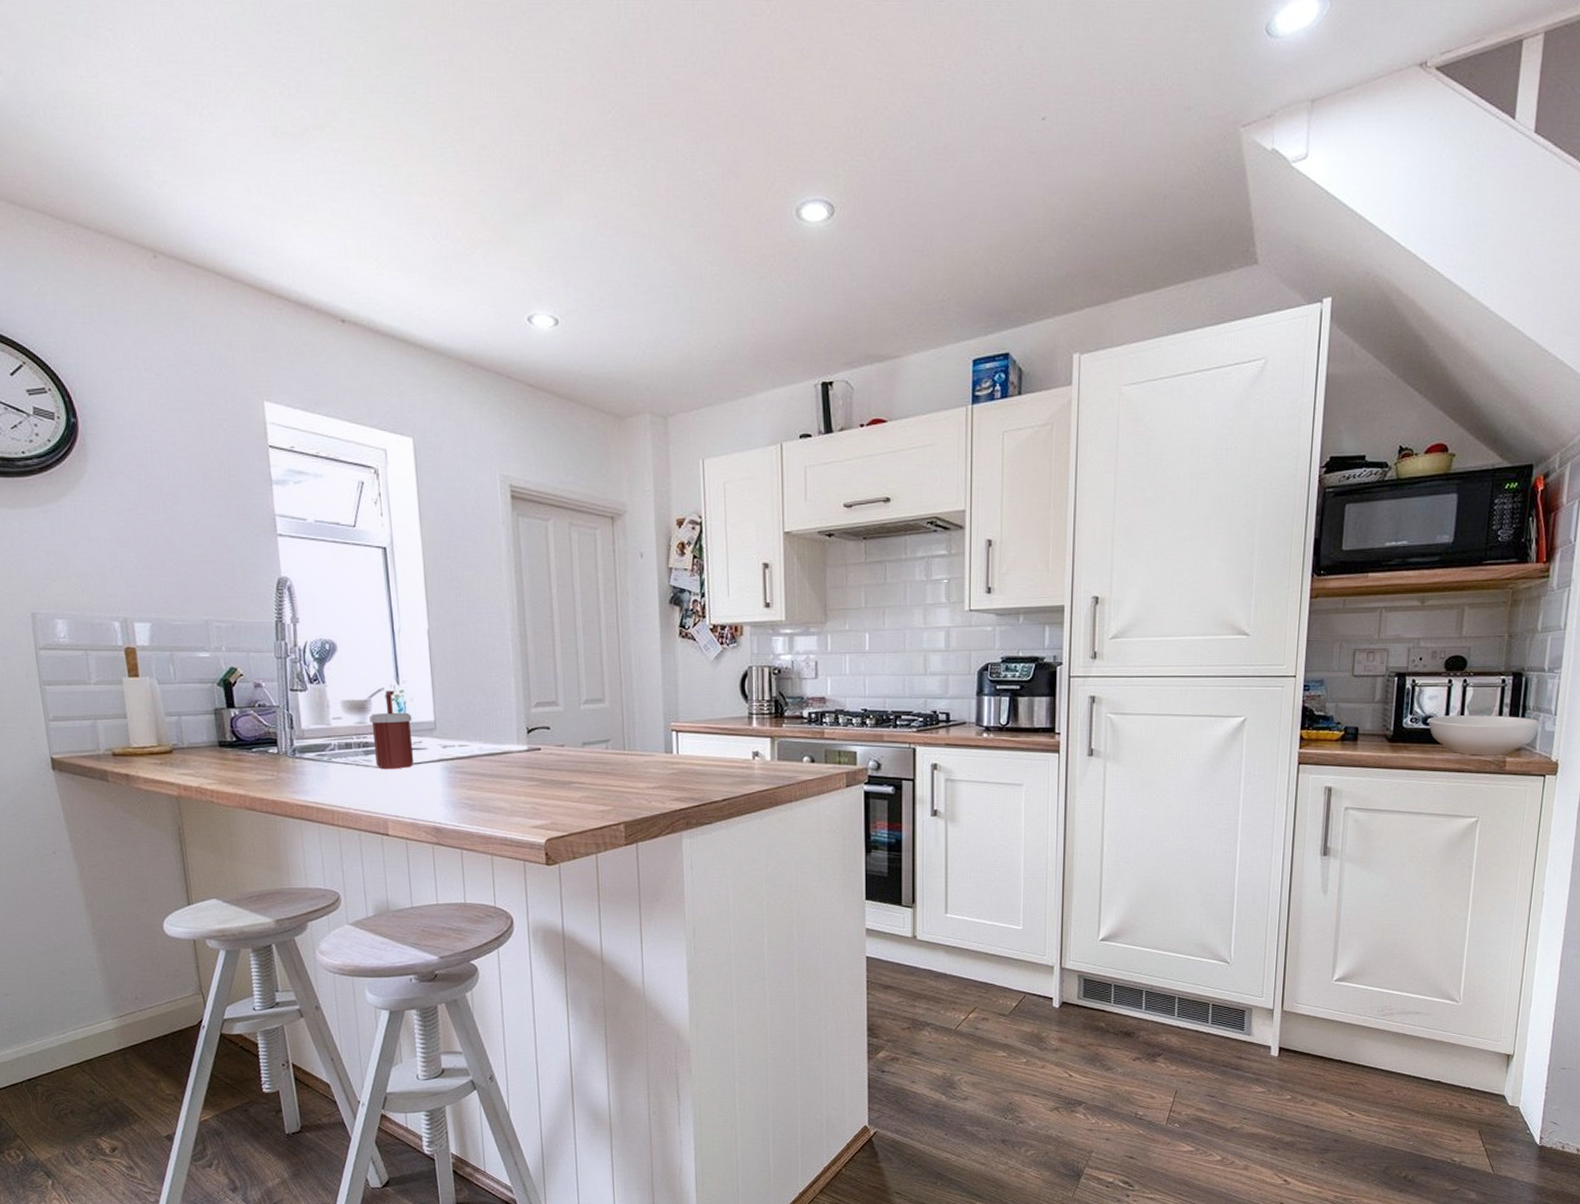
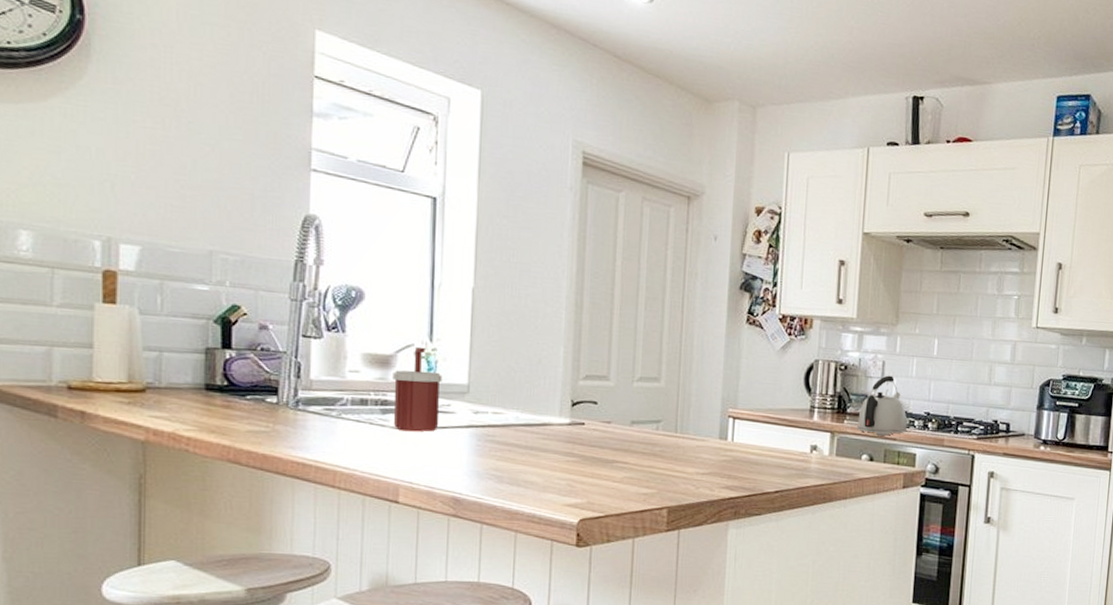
kettle: none [796,675,845,736] -> present [857,375,907,436]

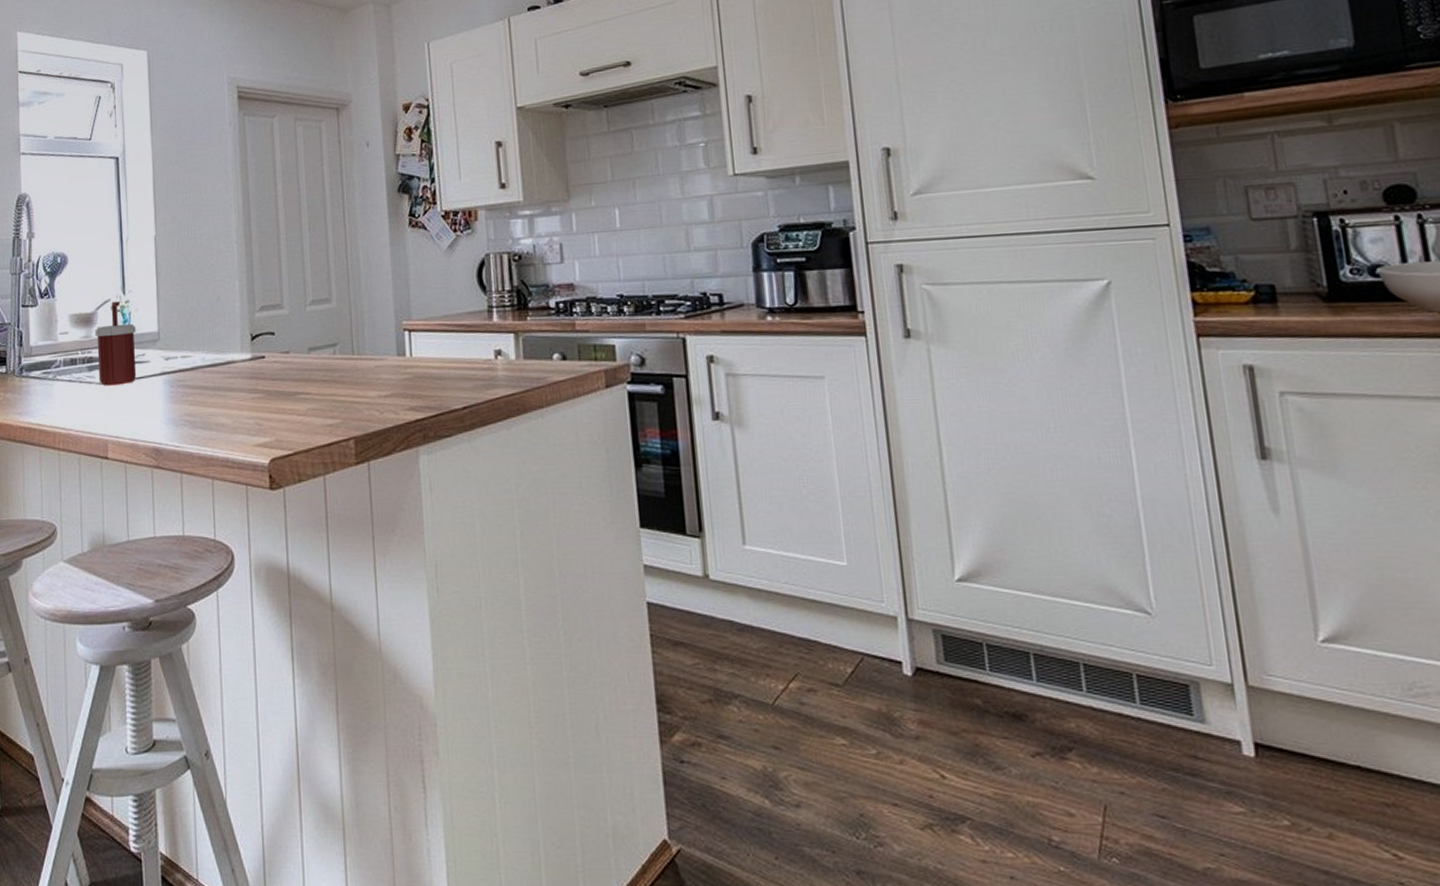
kettle: present [857,375,907,436] -> none [541,258,599,329]

